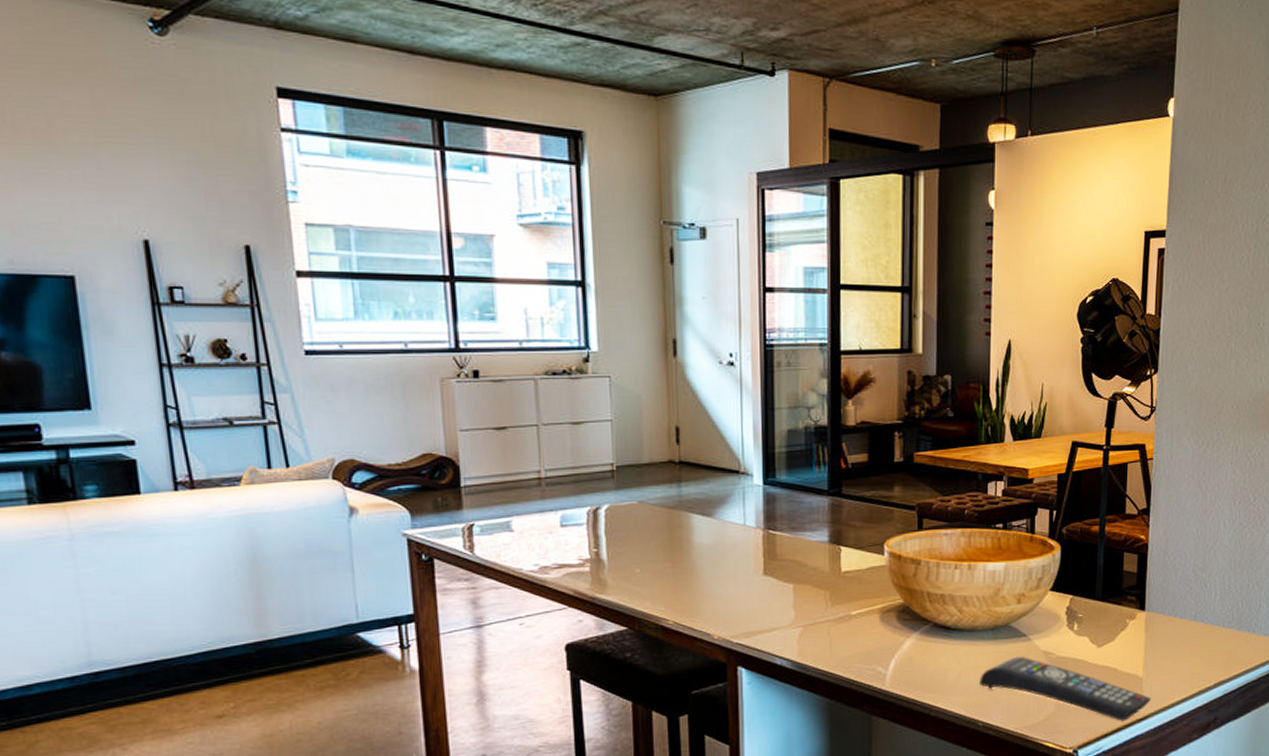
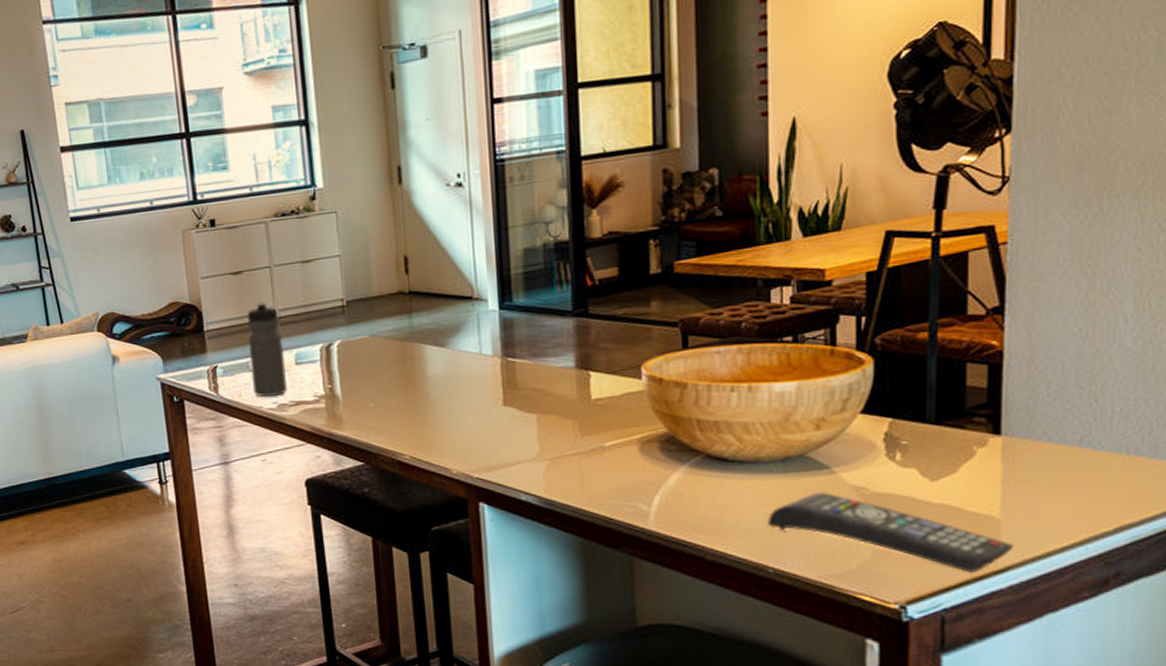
water bottle: none [509,460,551,558] -> present [247,301,287,397]

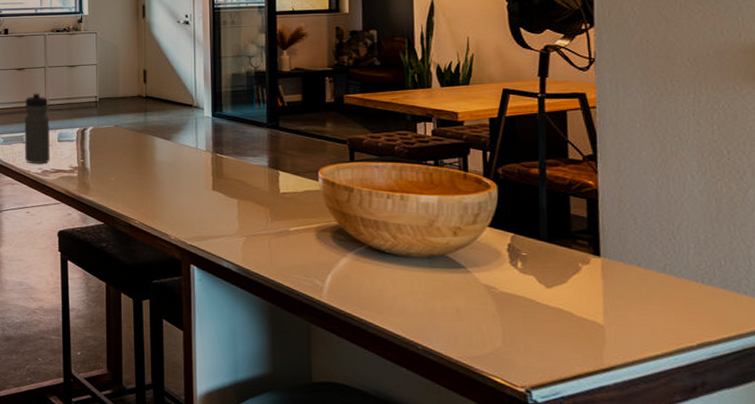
remote control: present [768,492,1015,574] -> none [417,287,617,369]

